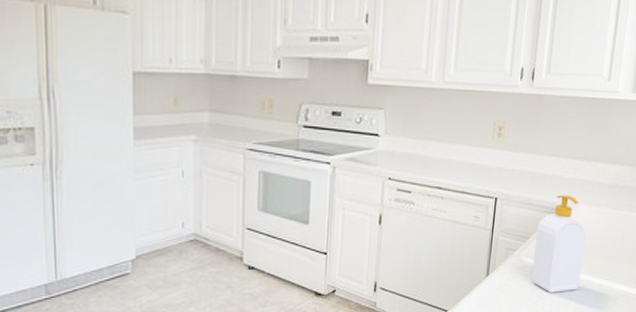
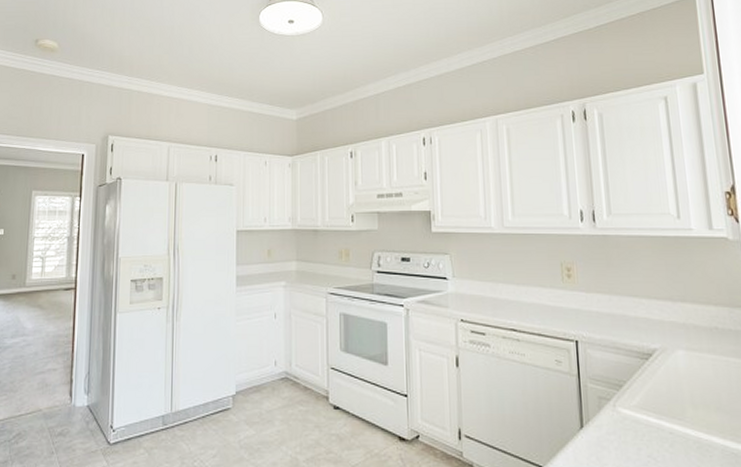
soap bottle: present [531,195,586,293] -> none [629,338,698,453]

